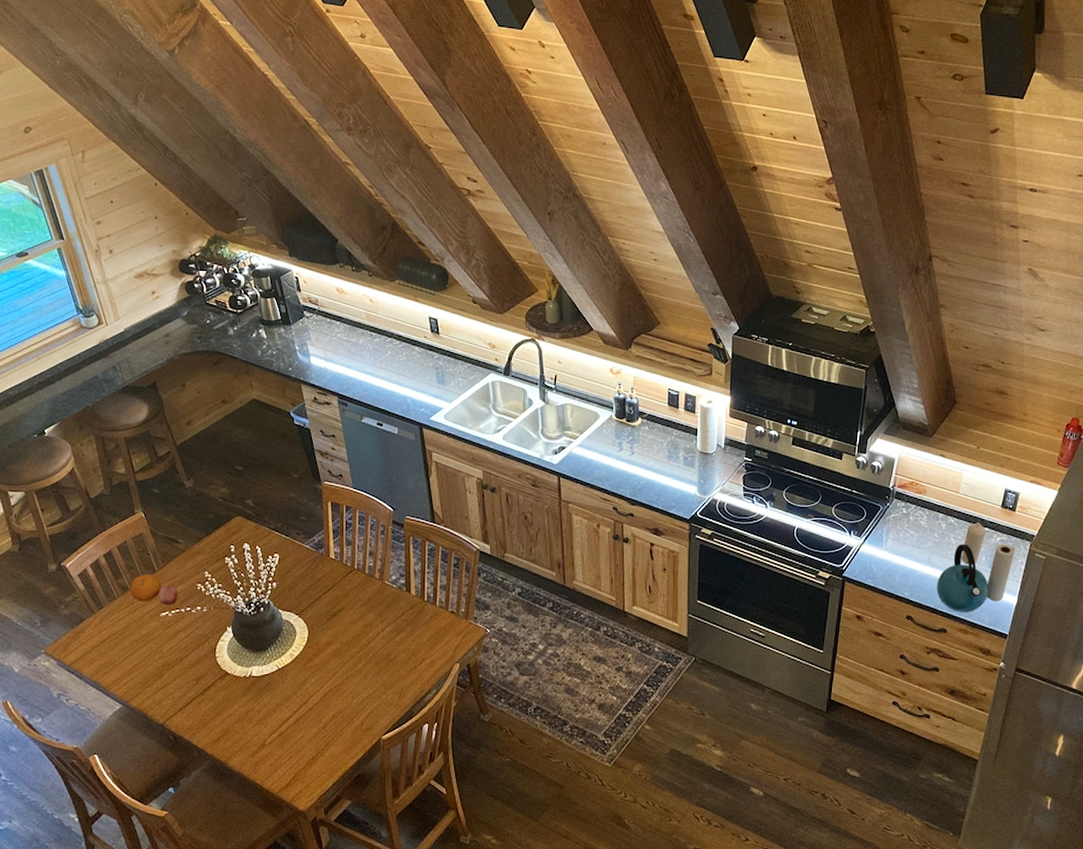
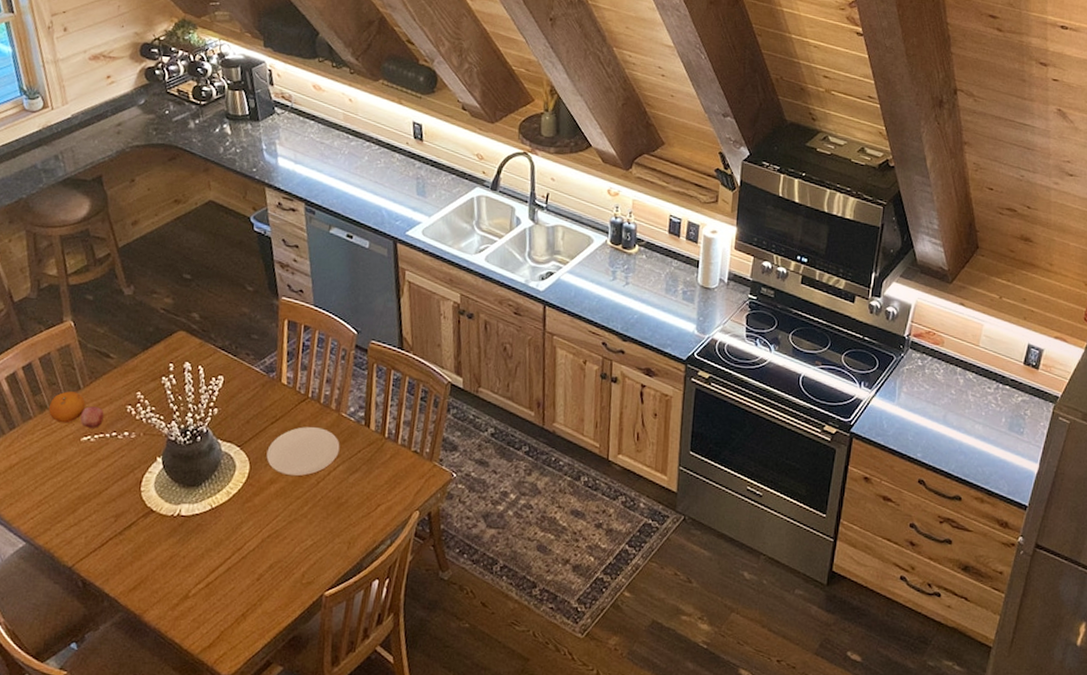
plate: none [322,594,386,638] -> present [266,426,340,477]
kettle: present [937,544,989,612] -> none [952,402,1008,479]
canister: present [961,522,987,564] -> none [979,379,1008,426]
paper towel roll: present [986,544,1016,602] -> none [1005,404,1038,468]

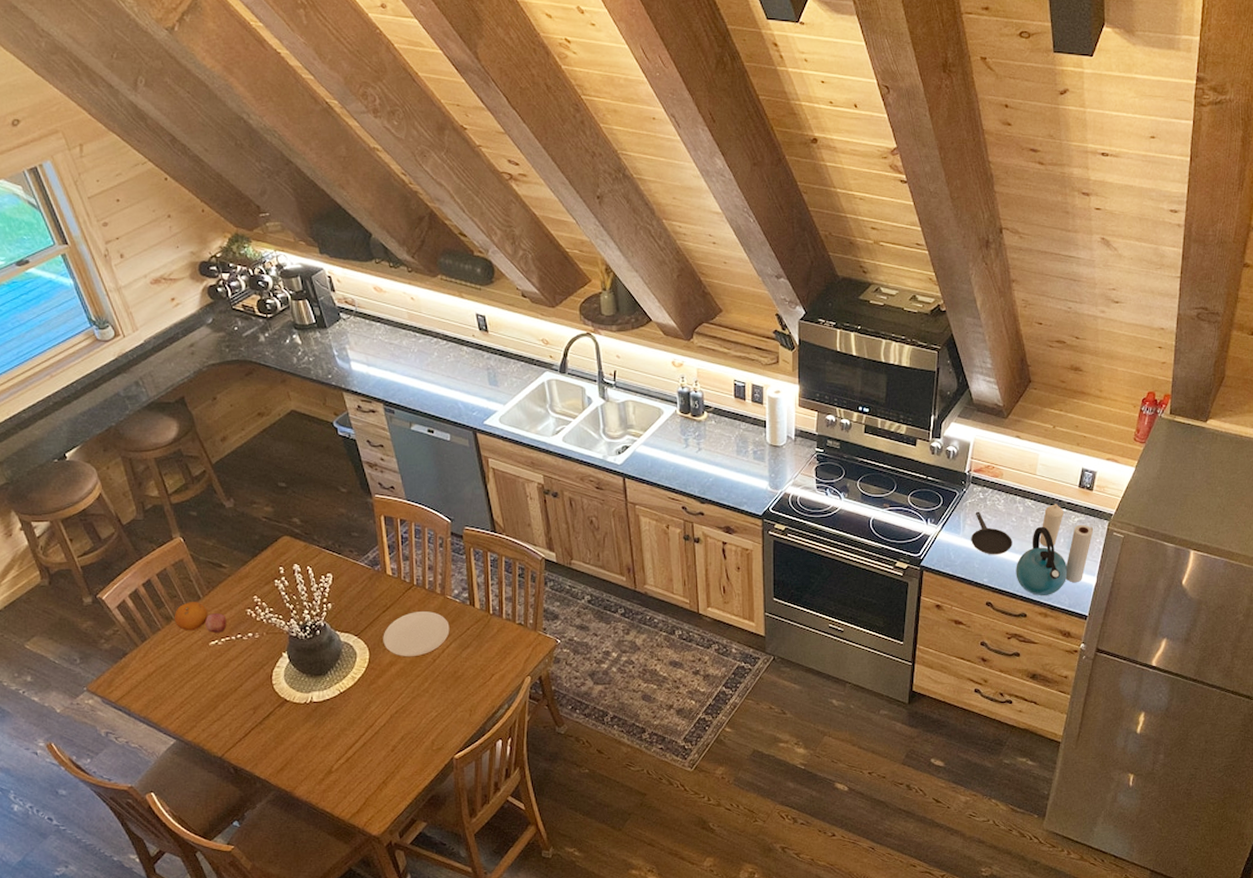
frying pan: none [906,379,950,429] -> present [971,511,1012,555]
kettle: none [952,402,1008,479] -> present [1016,526,1068,596]
canister: none [979,379,1008,426] -> present [1040,504,1065,547]
paper towel roll: none [1005,404,1038,468] -> present [1065,524,1094,583]

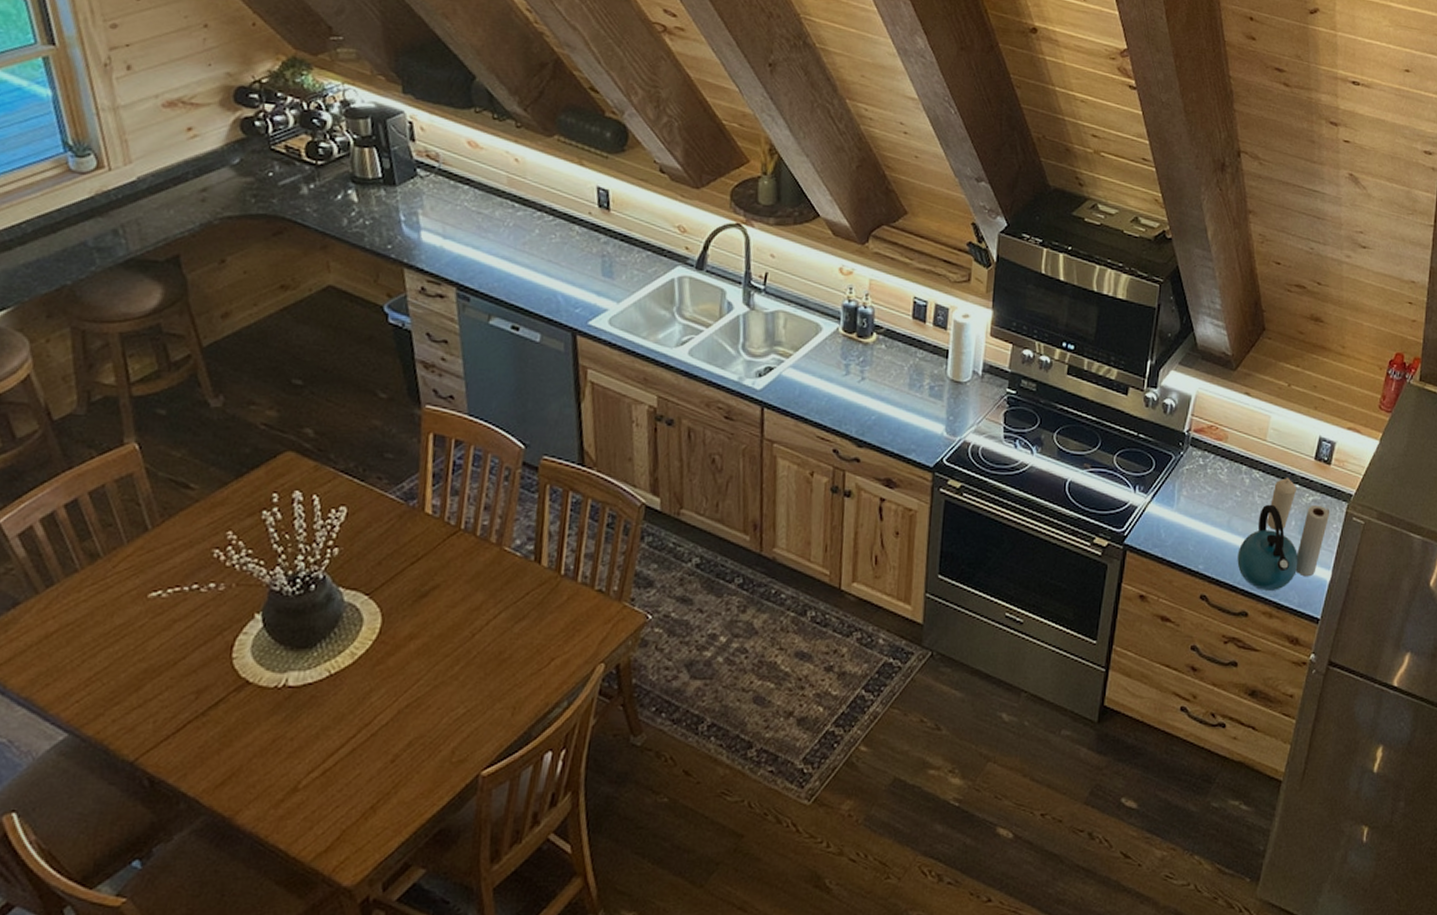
fruit: present [174,602,208,631] -> none [102,534,155,576]
fruit: present [205,613,227,633] -> none [147,552,182,580]
plate: present [383,610,450,657] -> none [404,565,502,629]
frying pan: present [971,511,1012,555] -> none [1186,480,1235,536]

